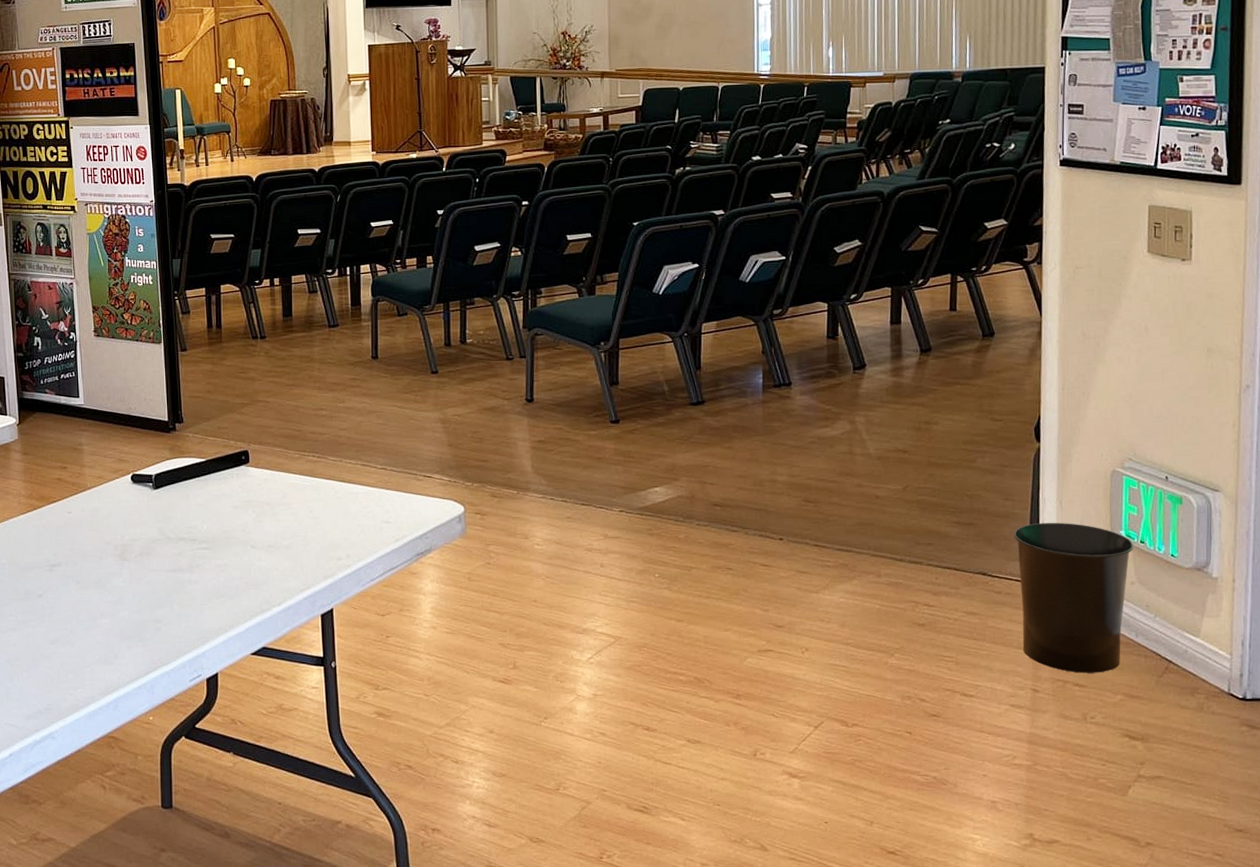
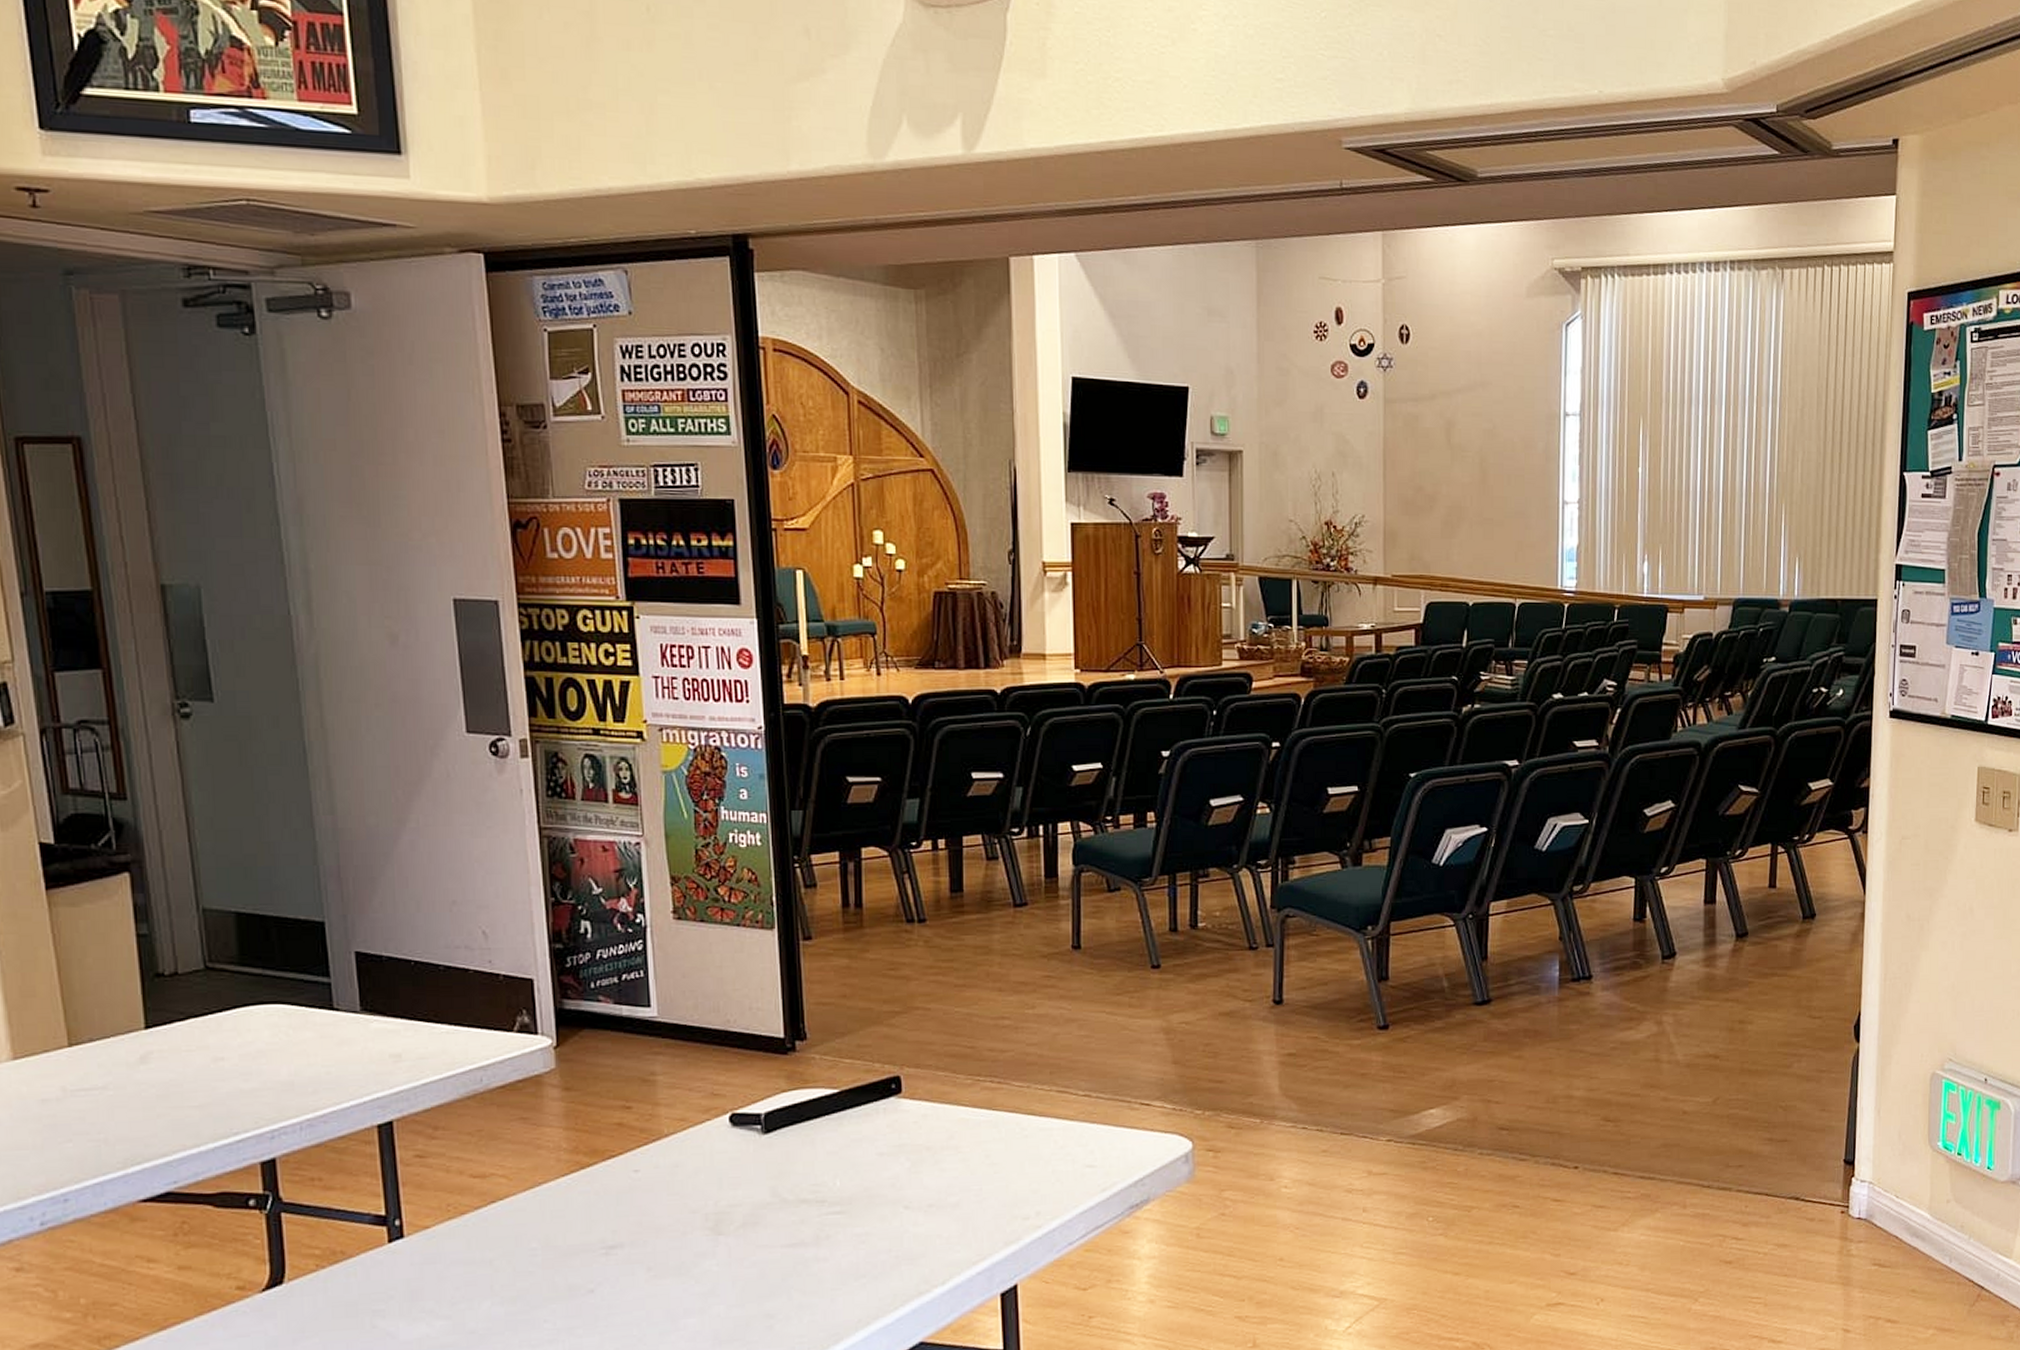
waste bin: present [1013,523,1134,673] -> none [1829,1135,1951,1307]

